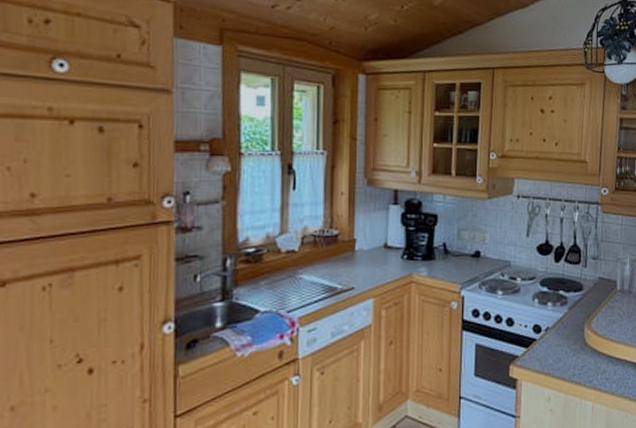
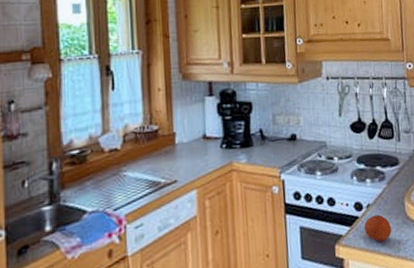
fruit: none [540,338,568,366] -> present [364,214,392,242]

